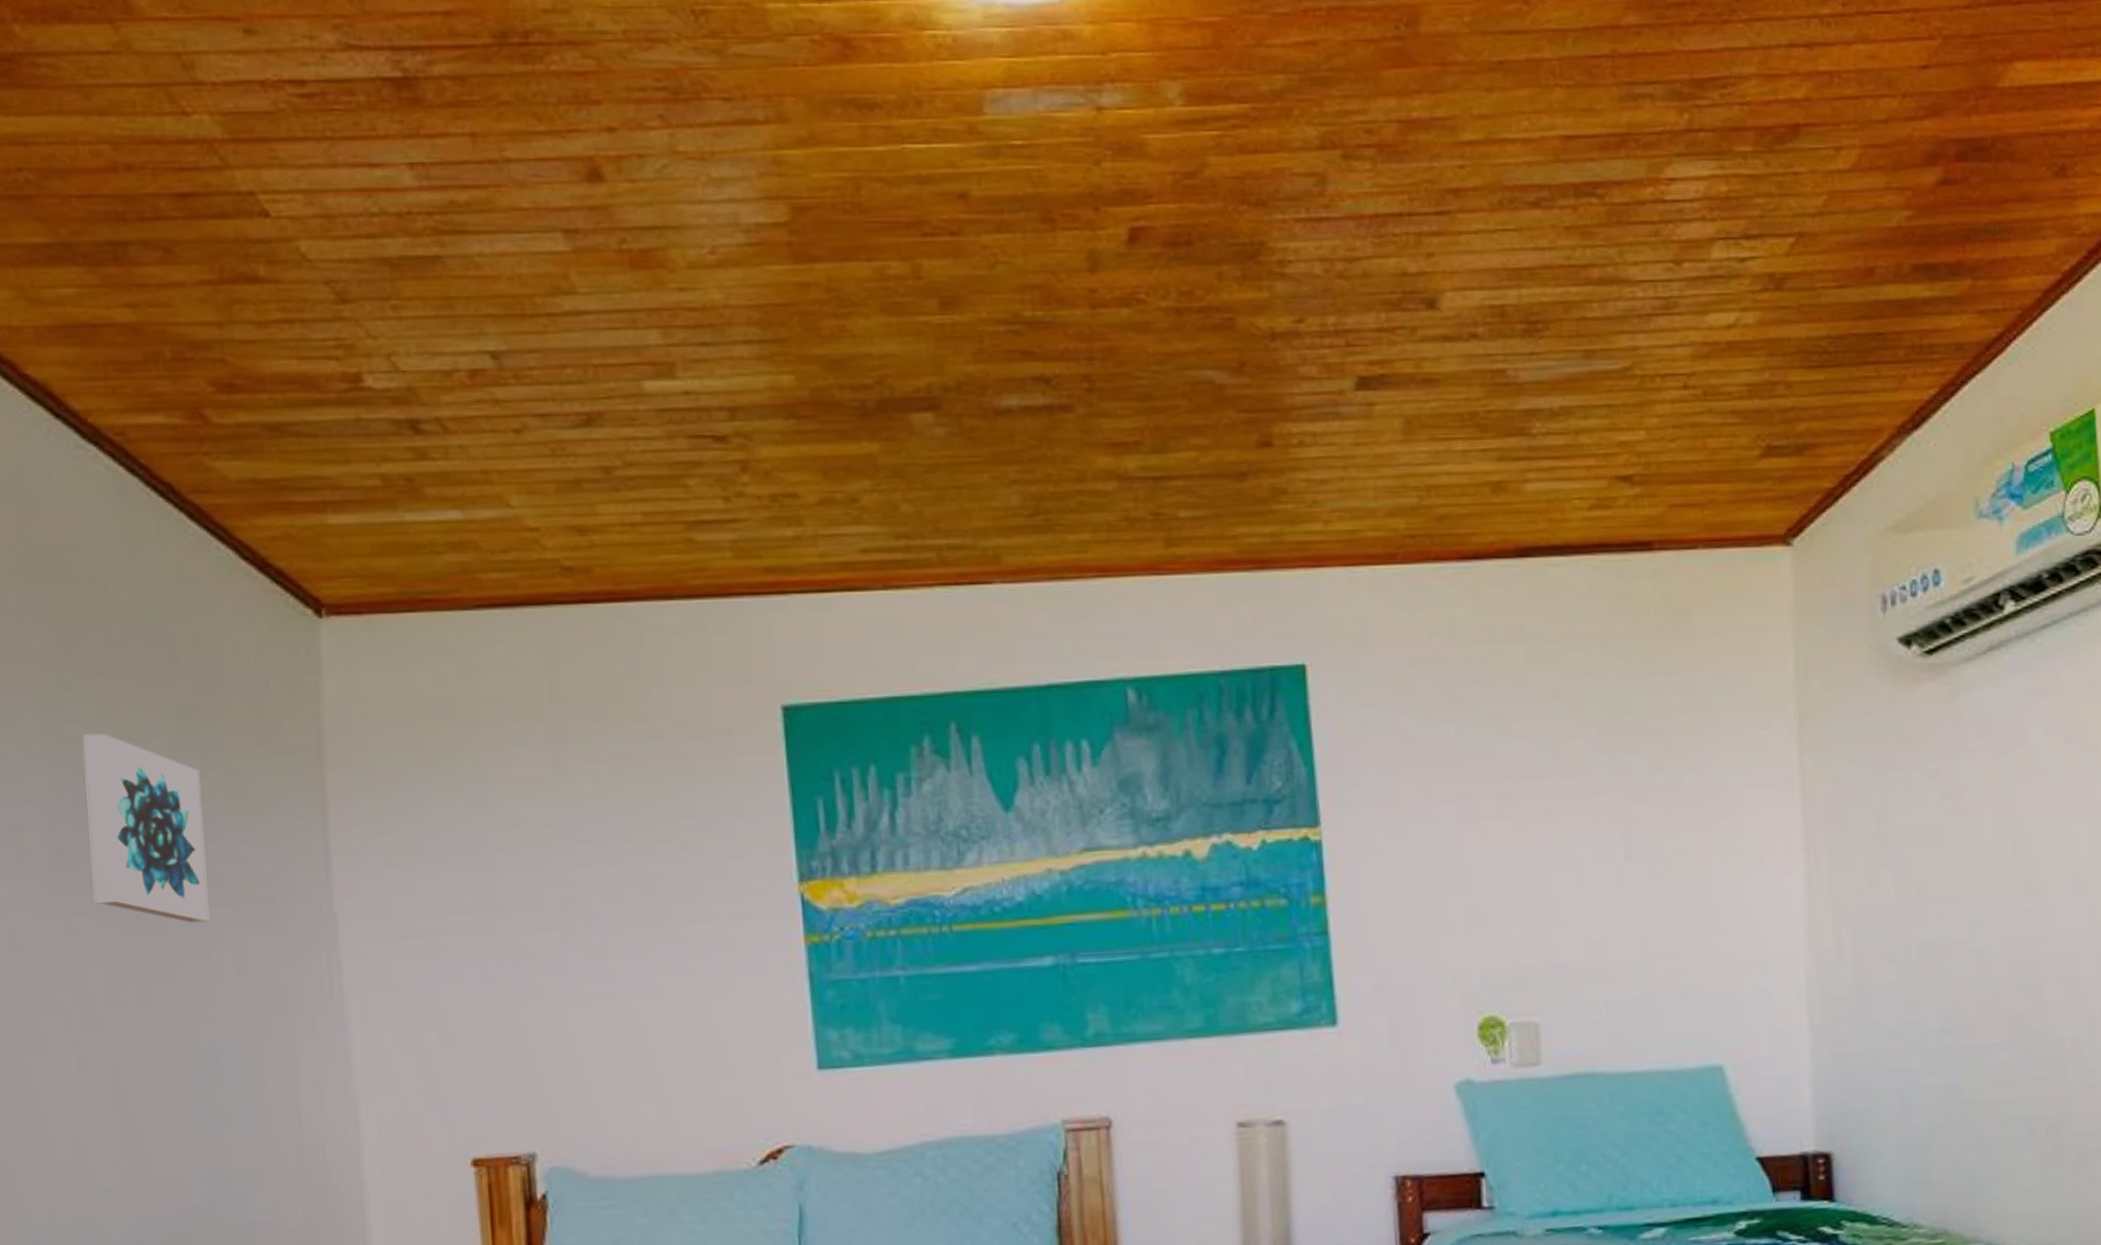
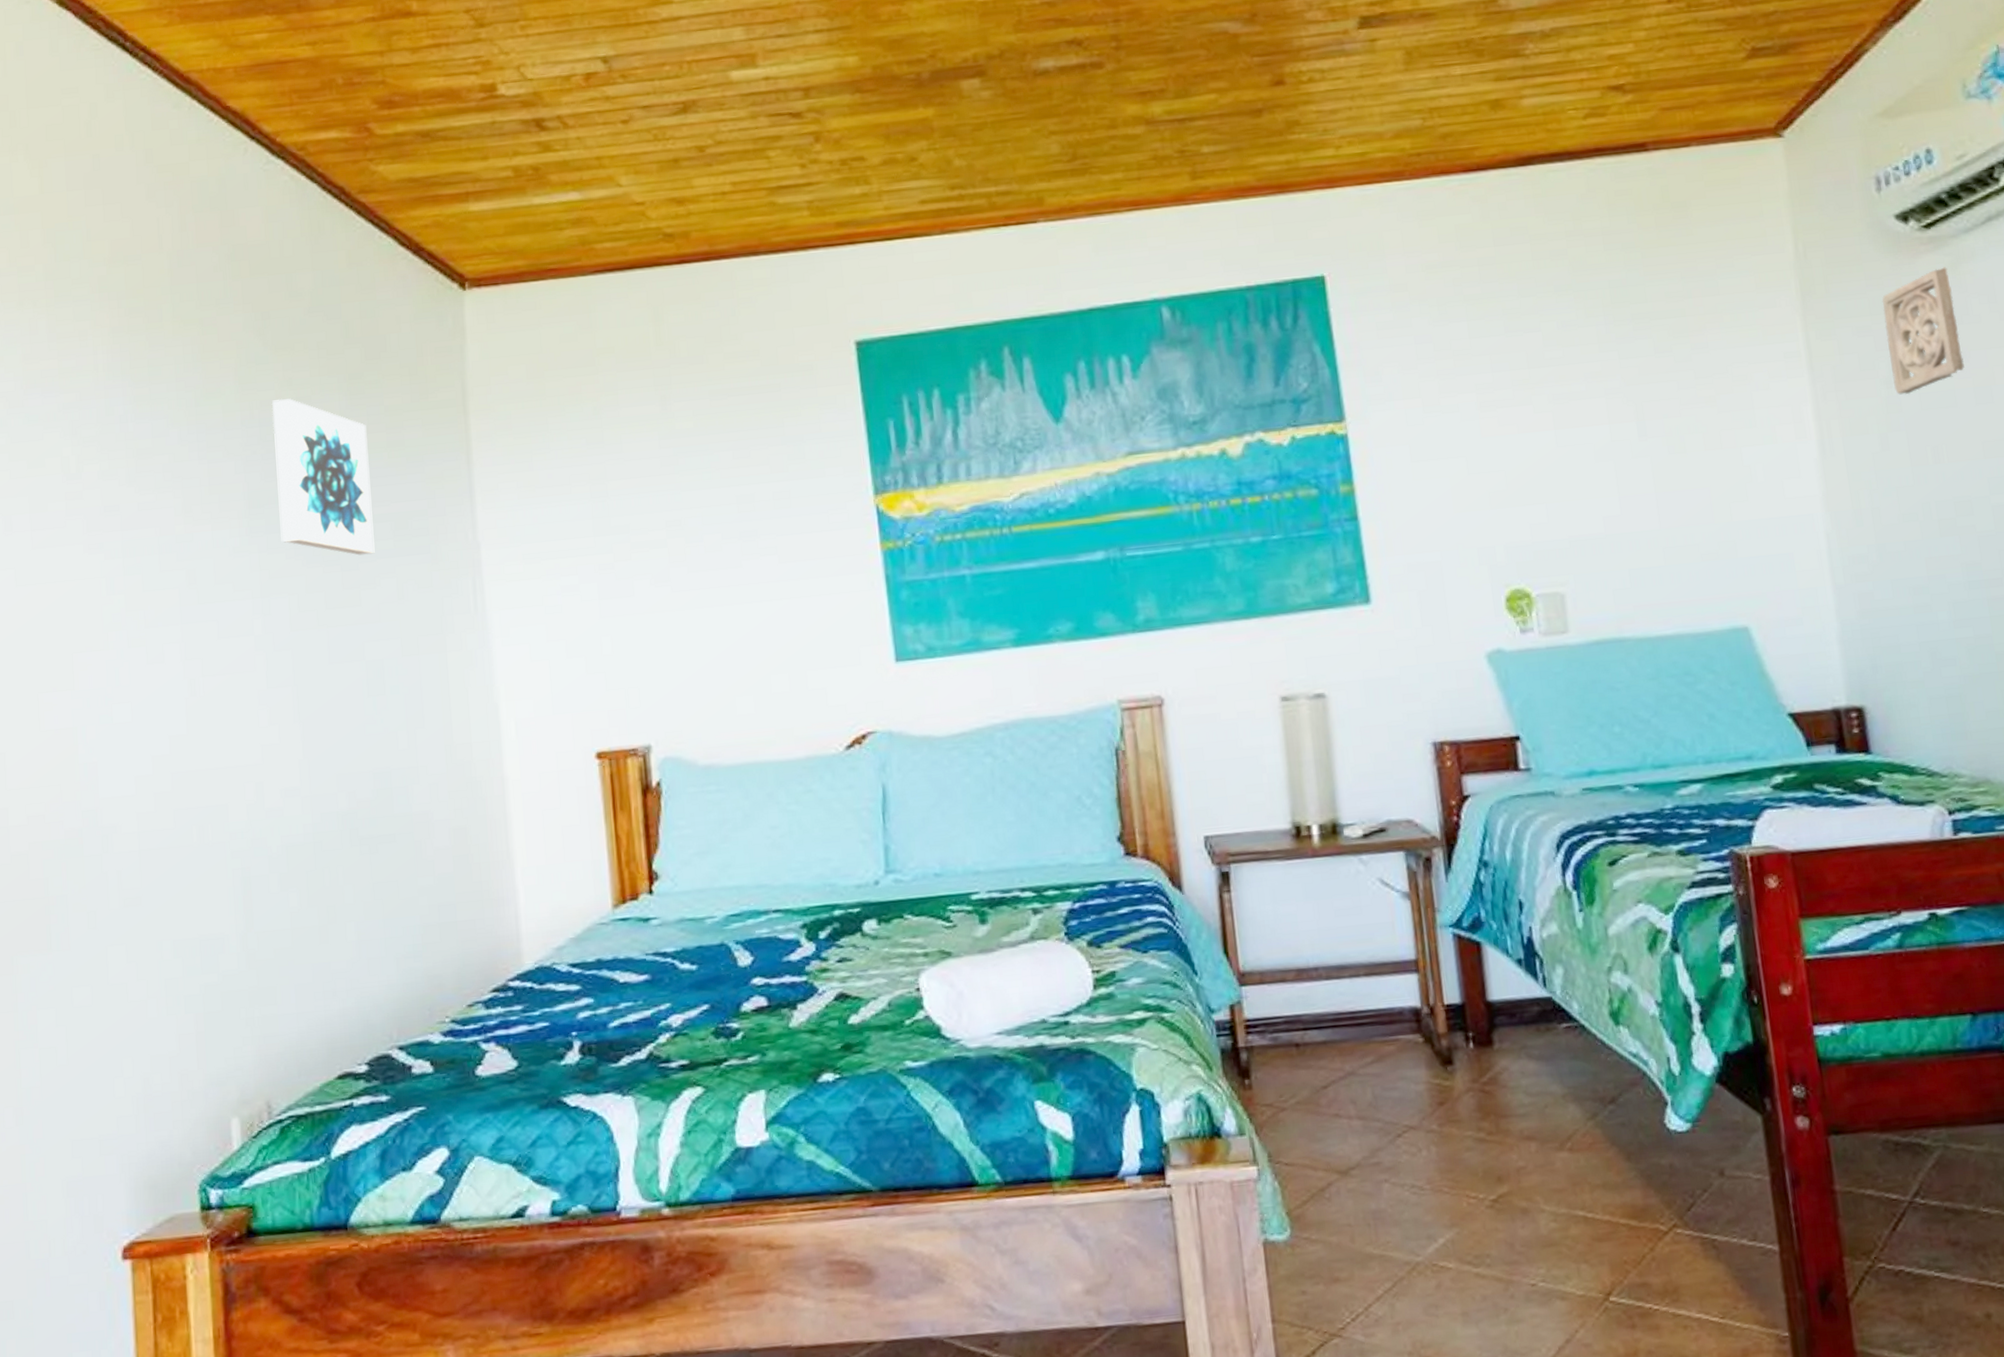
wall ornament: none [1879,697,1955,830] -> present [1882,267,1964,395]

